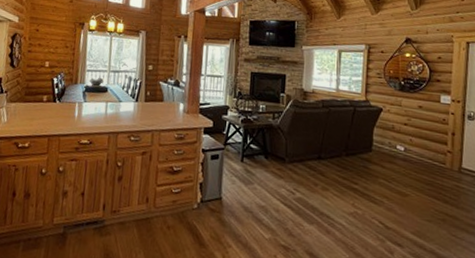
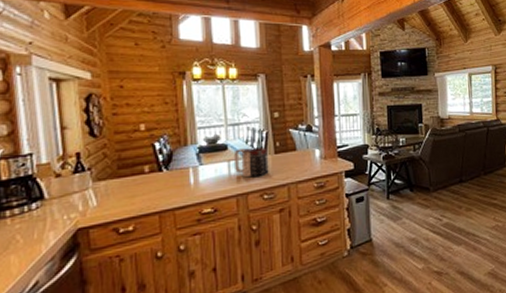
mug: none [110,92,139,120] -> present [233,147,269,178]

